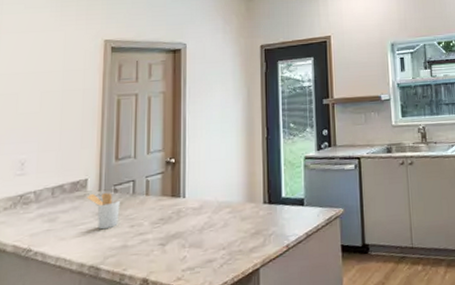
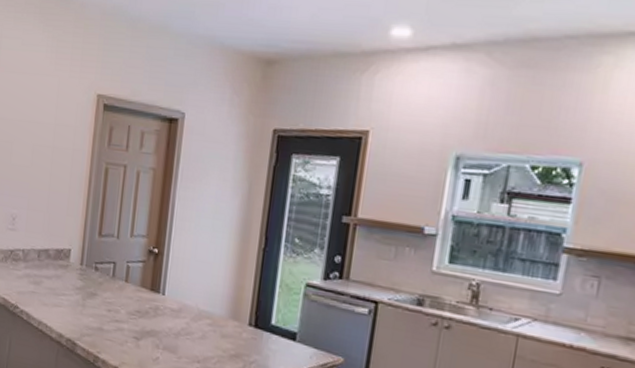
utensil holder: present [86,193,120,230] -> none [69,265,100,307]

